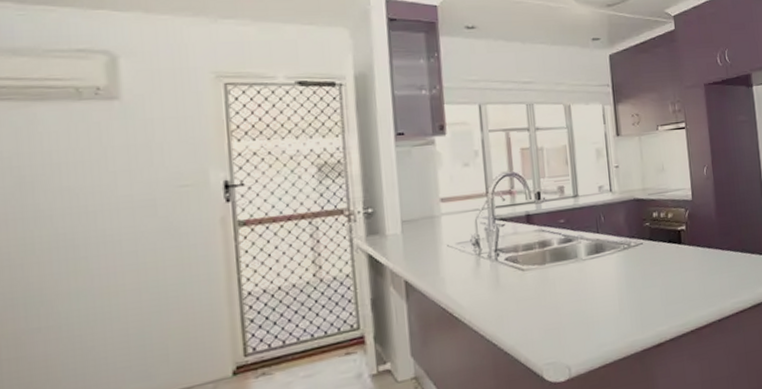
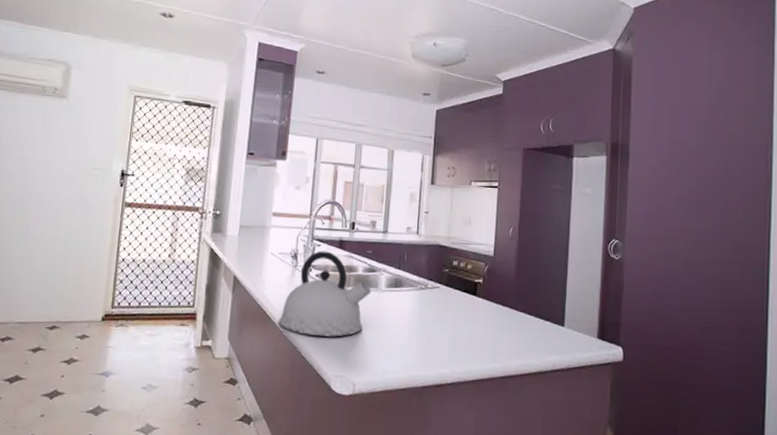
kettle: none [470,229,572,329] -> present [279,251,372,337]

